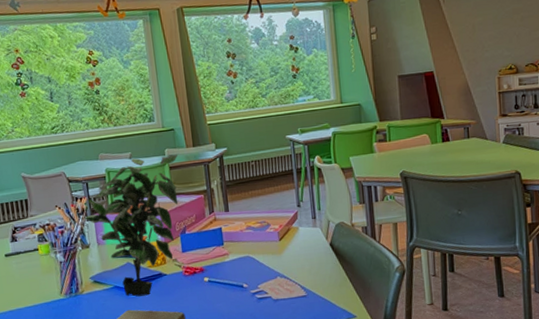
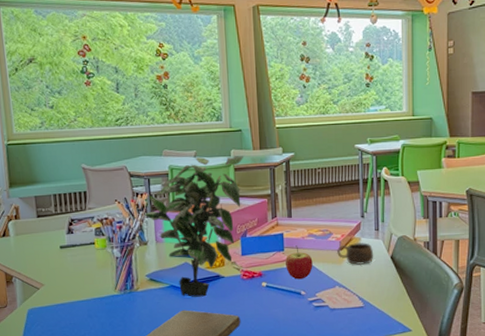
apple: none [225,239,253,273] -> present [285,245,313,280]
cup: none [275,231,313,254] -> present [336,242,374,265]

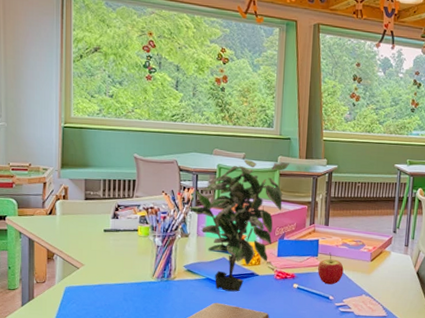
cup: present [336,242,374,265] -> none [366,255,402,277]

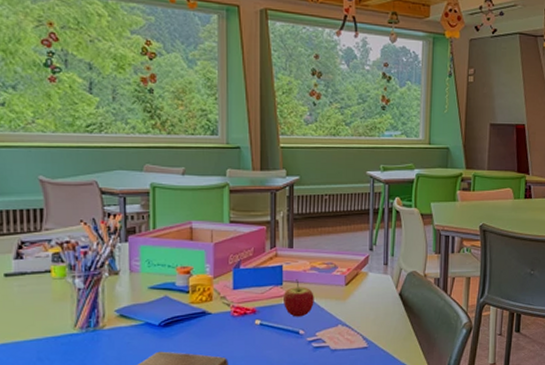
potted plant: present [189,160,290,292] -> none [116,176,242,337]

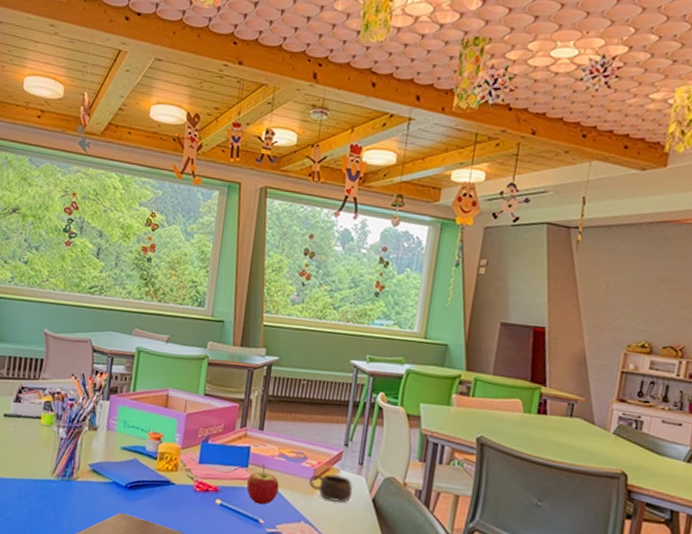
cup: none [340,277,382,302] -> present [308,473,353,503]

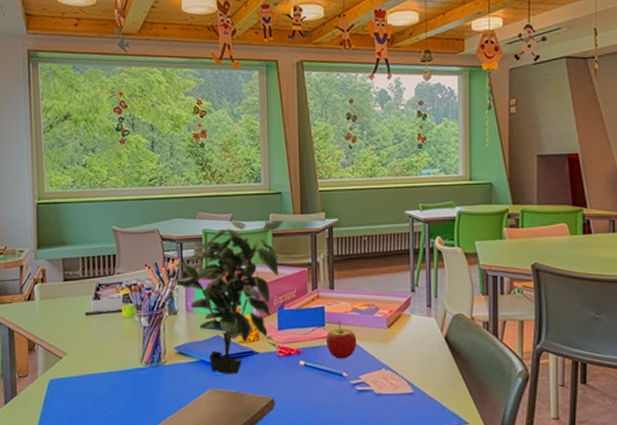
potted plant: none [100,343,222,502] -> present [175,220,284,374]
cup: present [308,473,353,503] -> none [383,319,426,345]

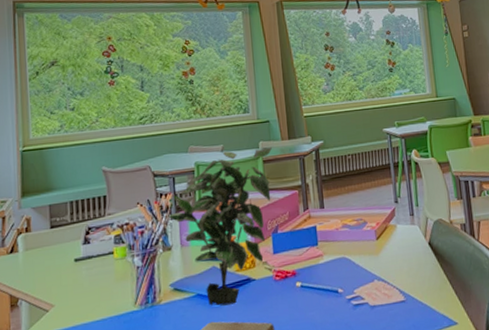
apple: present [326,321,357,359] -> none [320,238,349,276]

